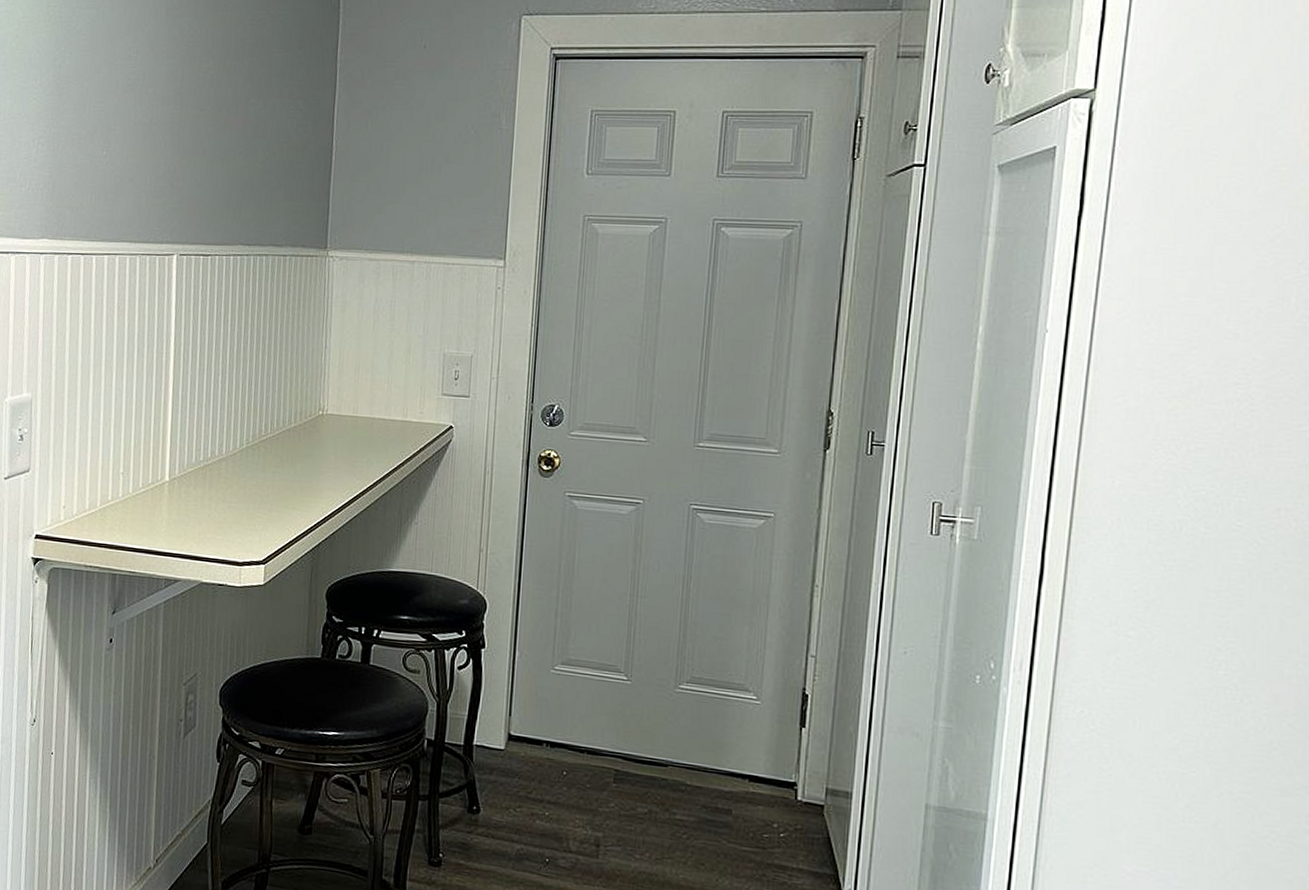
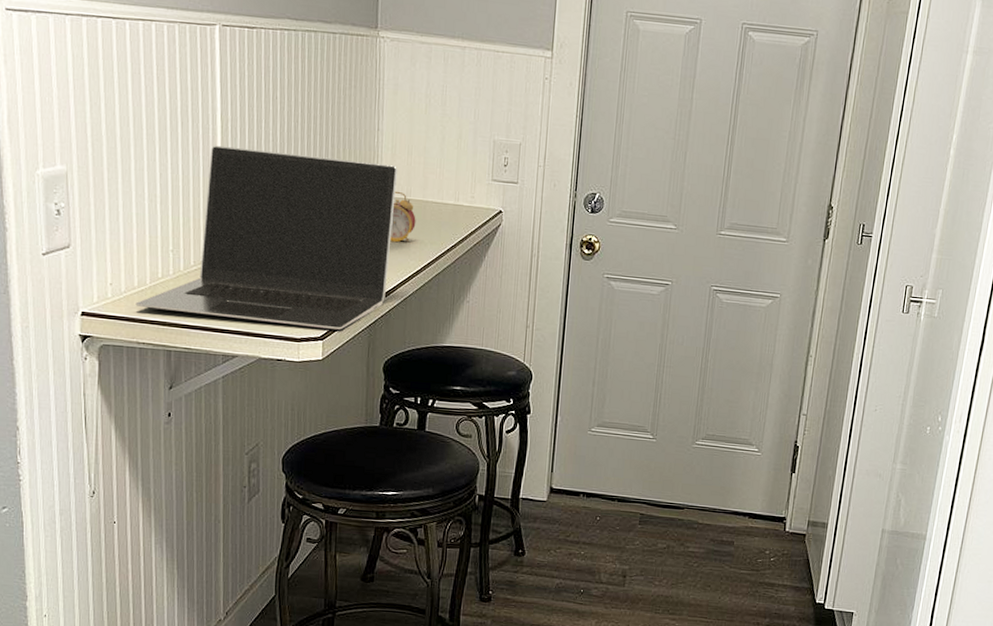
laptop: none [85,369,345,553] -> present [135,145,398,330]
alarm clock: none [336,408,363,462] -> present [390,191,416,243]

